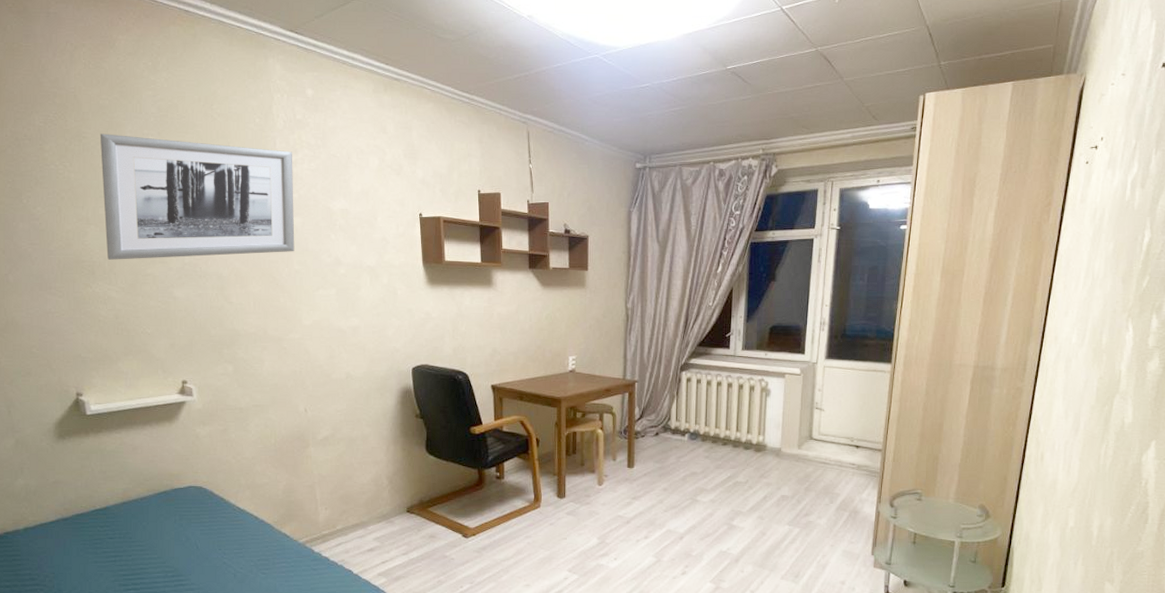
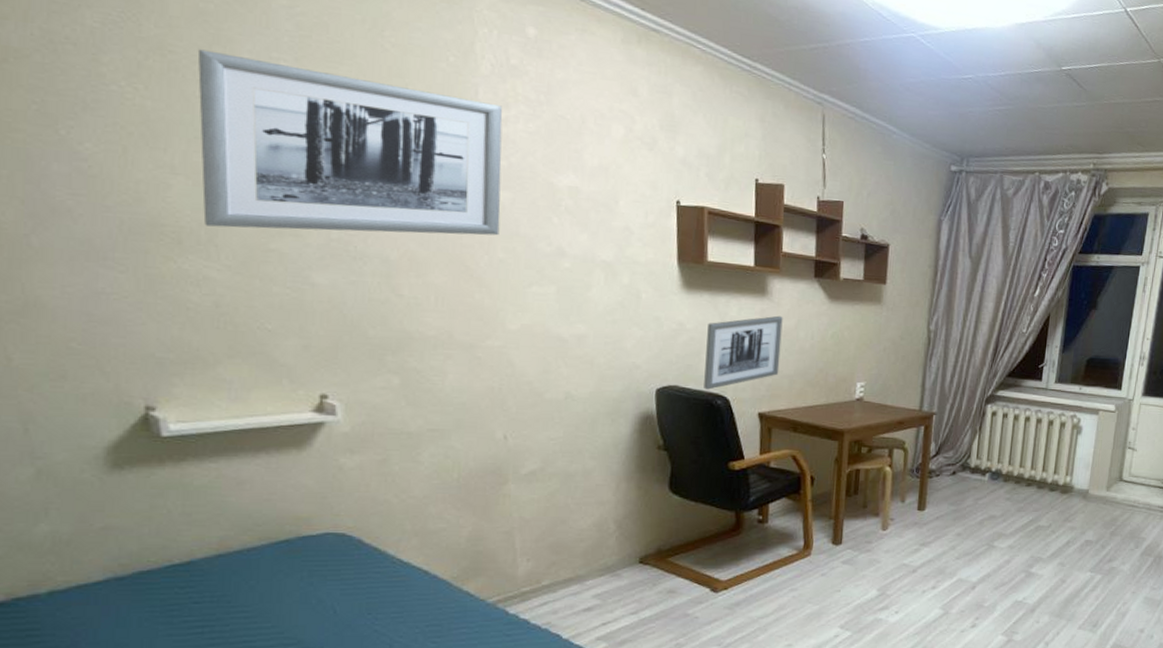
wall art: none [448,302,506,367] -> present [704,315,783,390]

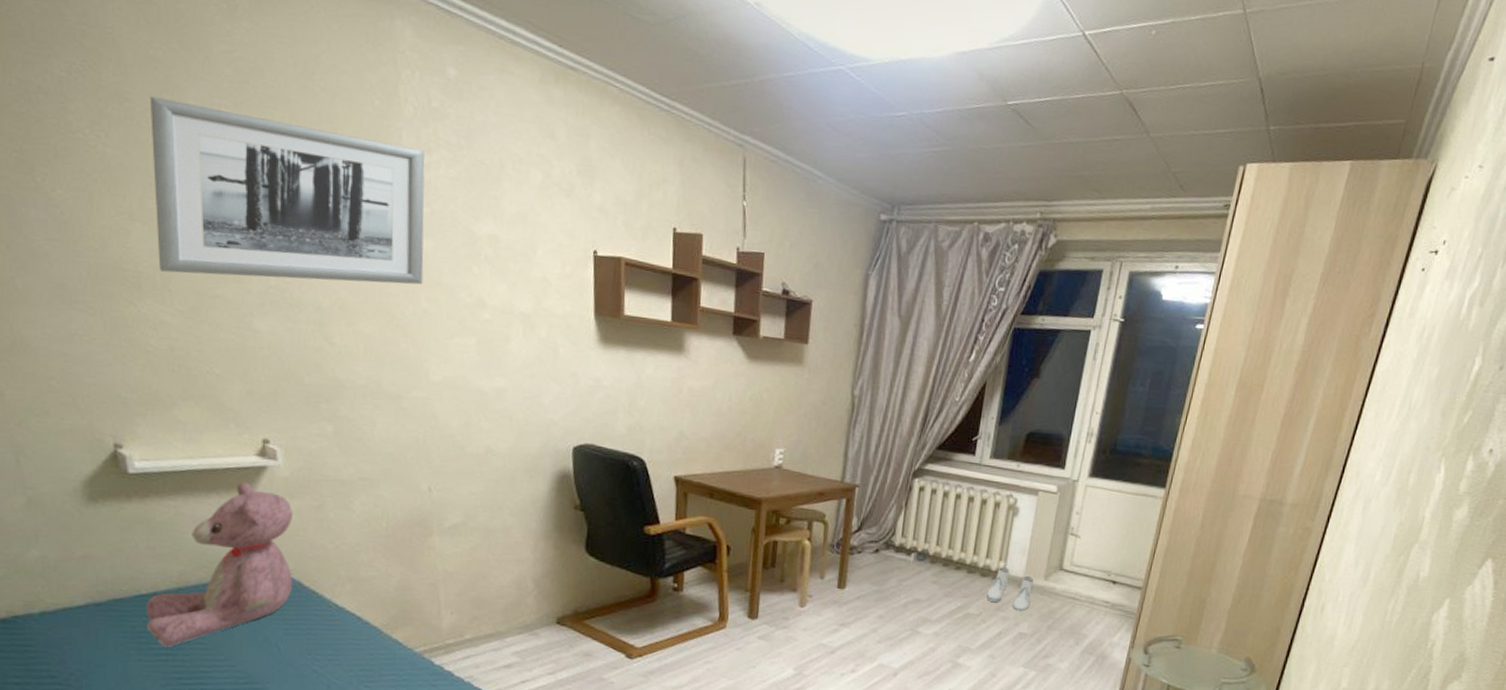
teddy bear: none [178,440,353,618] -> present [146,482,293,647]
wall art: present [704,315,783,390] -> none [620,374,700,450]
boots: none [1055,481,1098,521] -> present [986,567,1035,611]

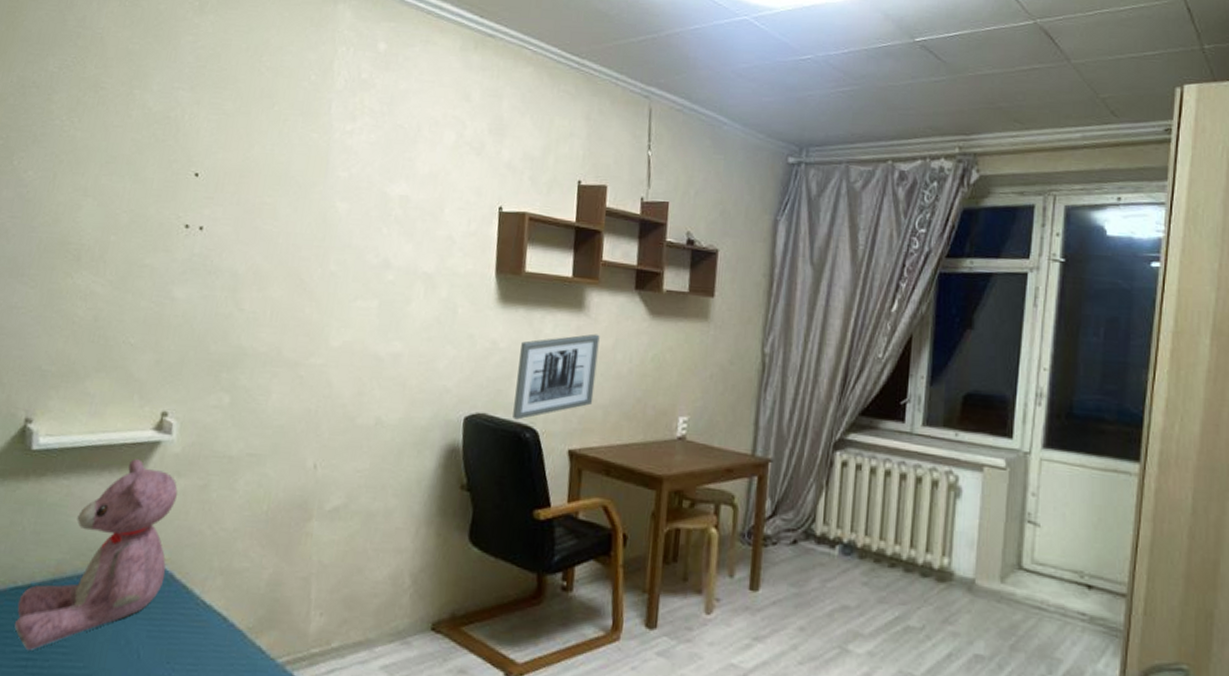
wall art: present [149,96,425,285] -> none [99,84,350,248]
wall art: none [620,374,700,450] -> present [512,333,600,420]
boots: present [986,567,1035,611] -> none [930,564,988,625]

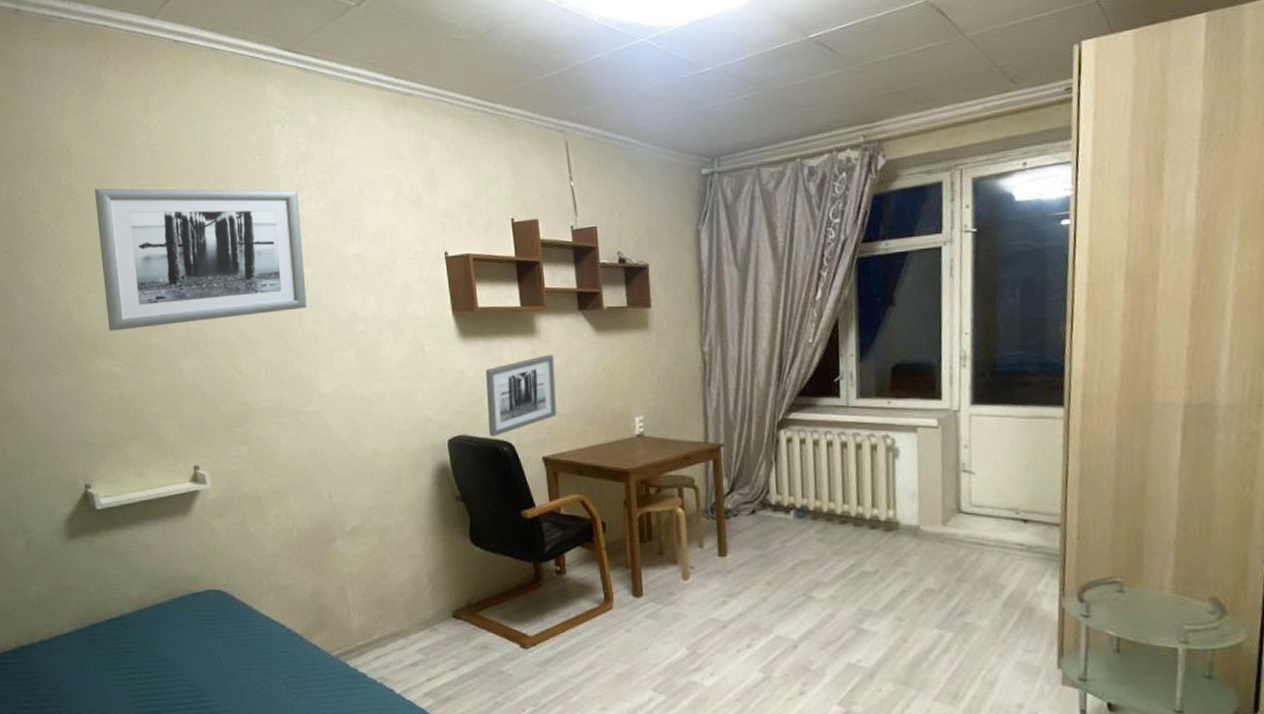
teddy bear: present [14,459,178,650] -> none [116,507,227,666]
wall art: none [99,84,350,248] -> present [94,188,307,331]

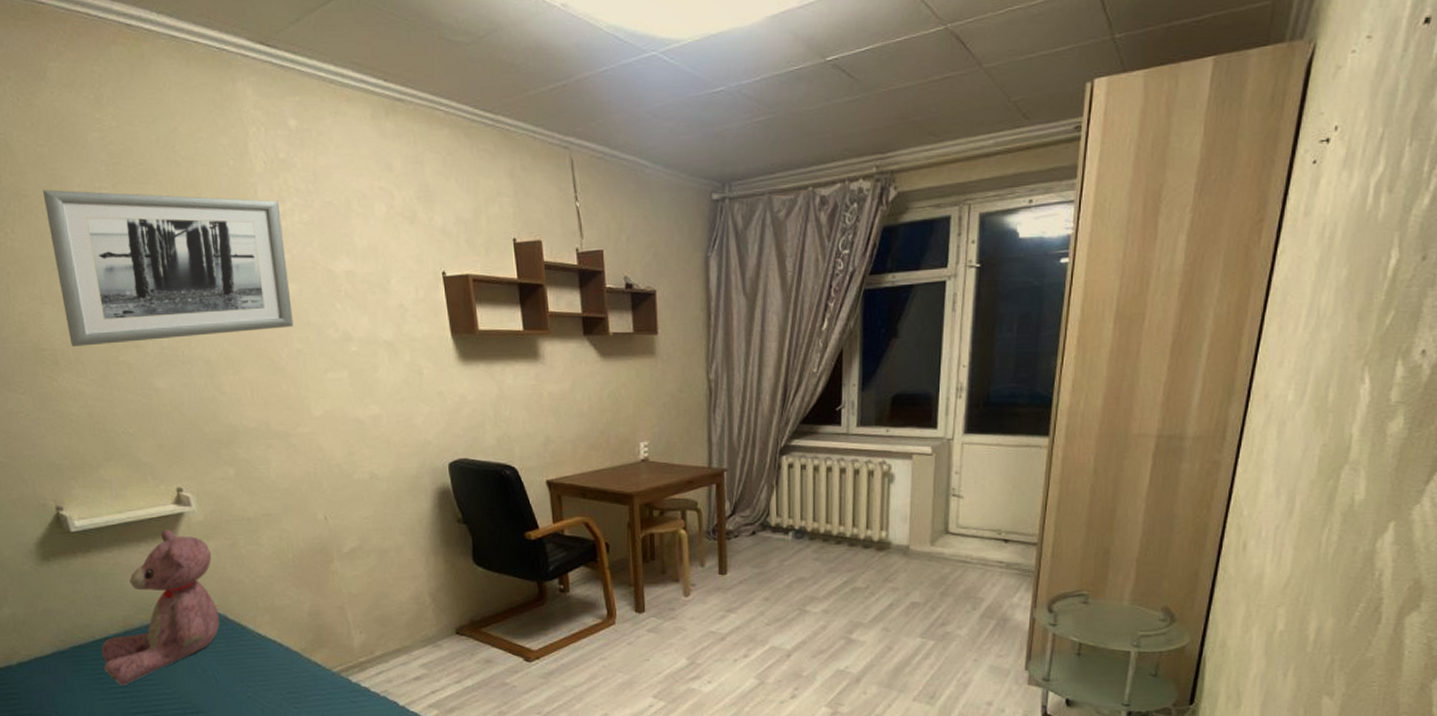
teddy bear: none [116,507,227,666] -> present [101,529,220,685]
wall art: present [486,354,557,437] -> none [487,379,561,461]

